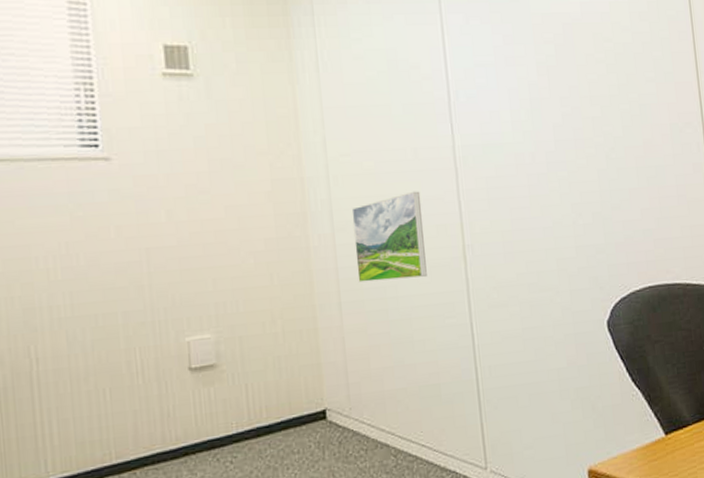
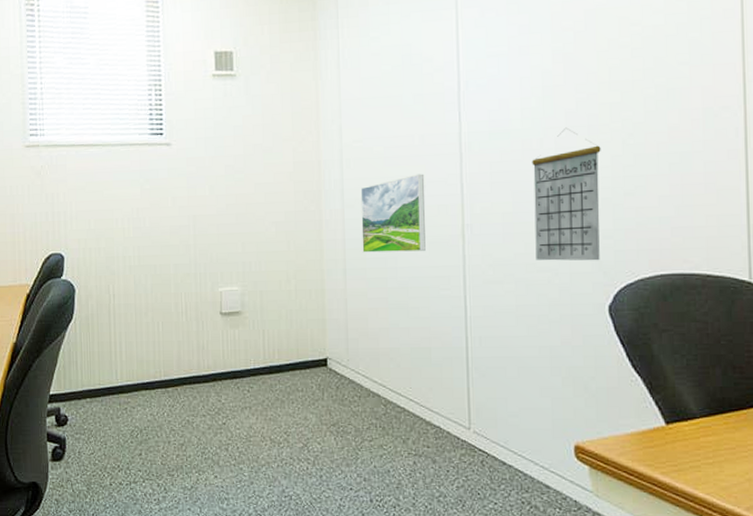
calendar: none [526,141,596,280] -> present [532,127,601,261]

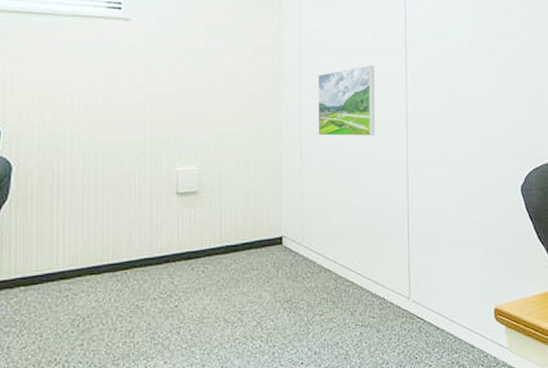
calendar: present [532,127,601,261] -> none [463,33,516,148]

